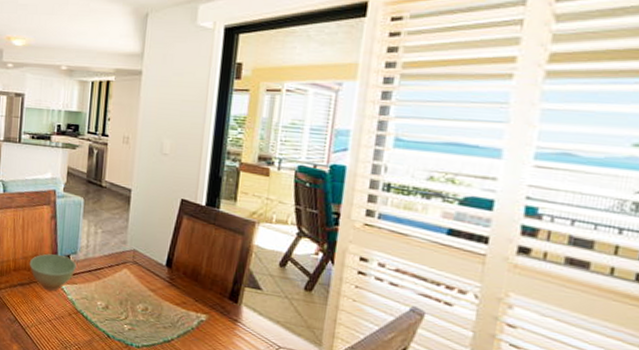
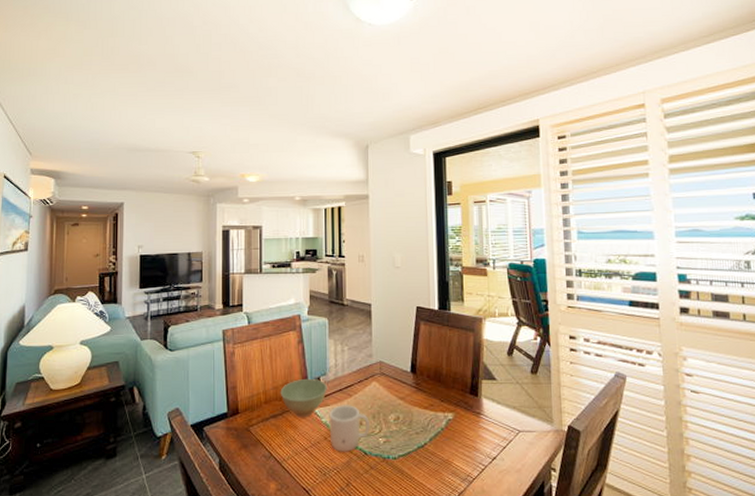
mug: none [74,285,116,332] -> present [329,405,370,452]

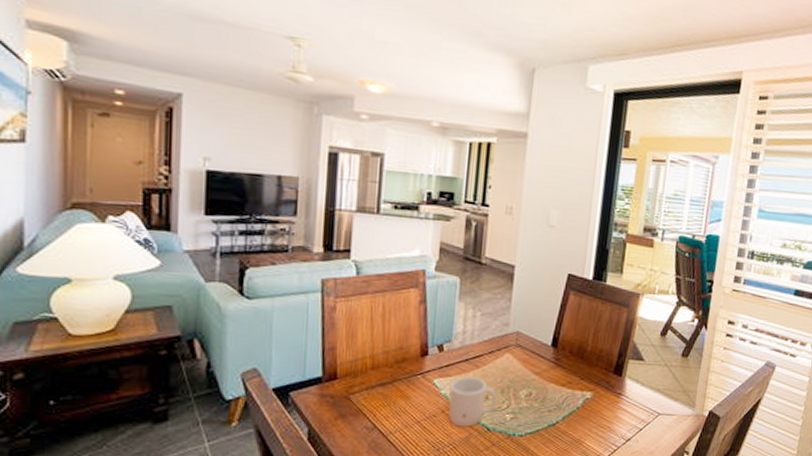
bowl: present [280,378,327,418] -> none [391,344,451,389]

